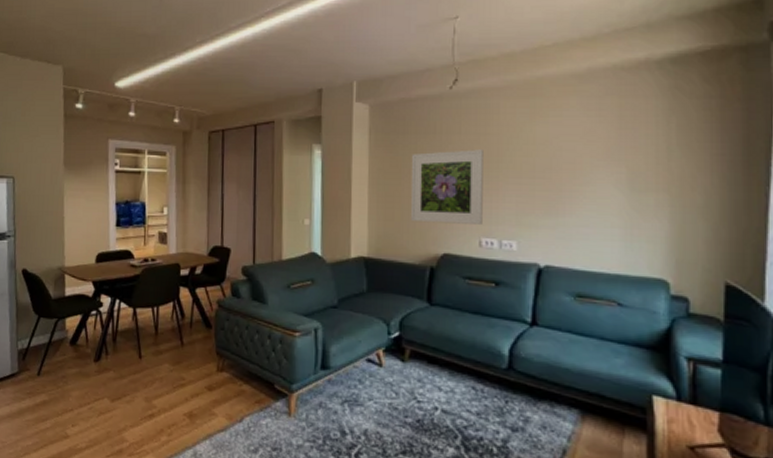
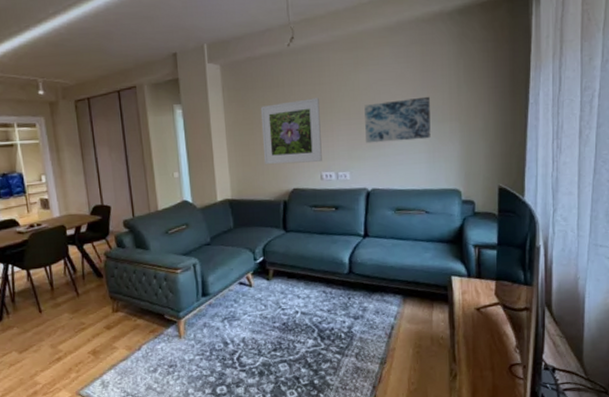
wall art: none [540,159,628,211] -> present [364,96,431,144]

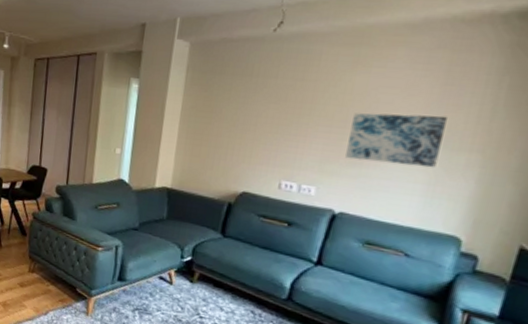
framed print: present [260,98,322,165] -> none [216,94,298,168]

